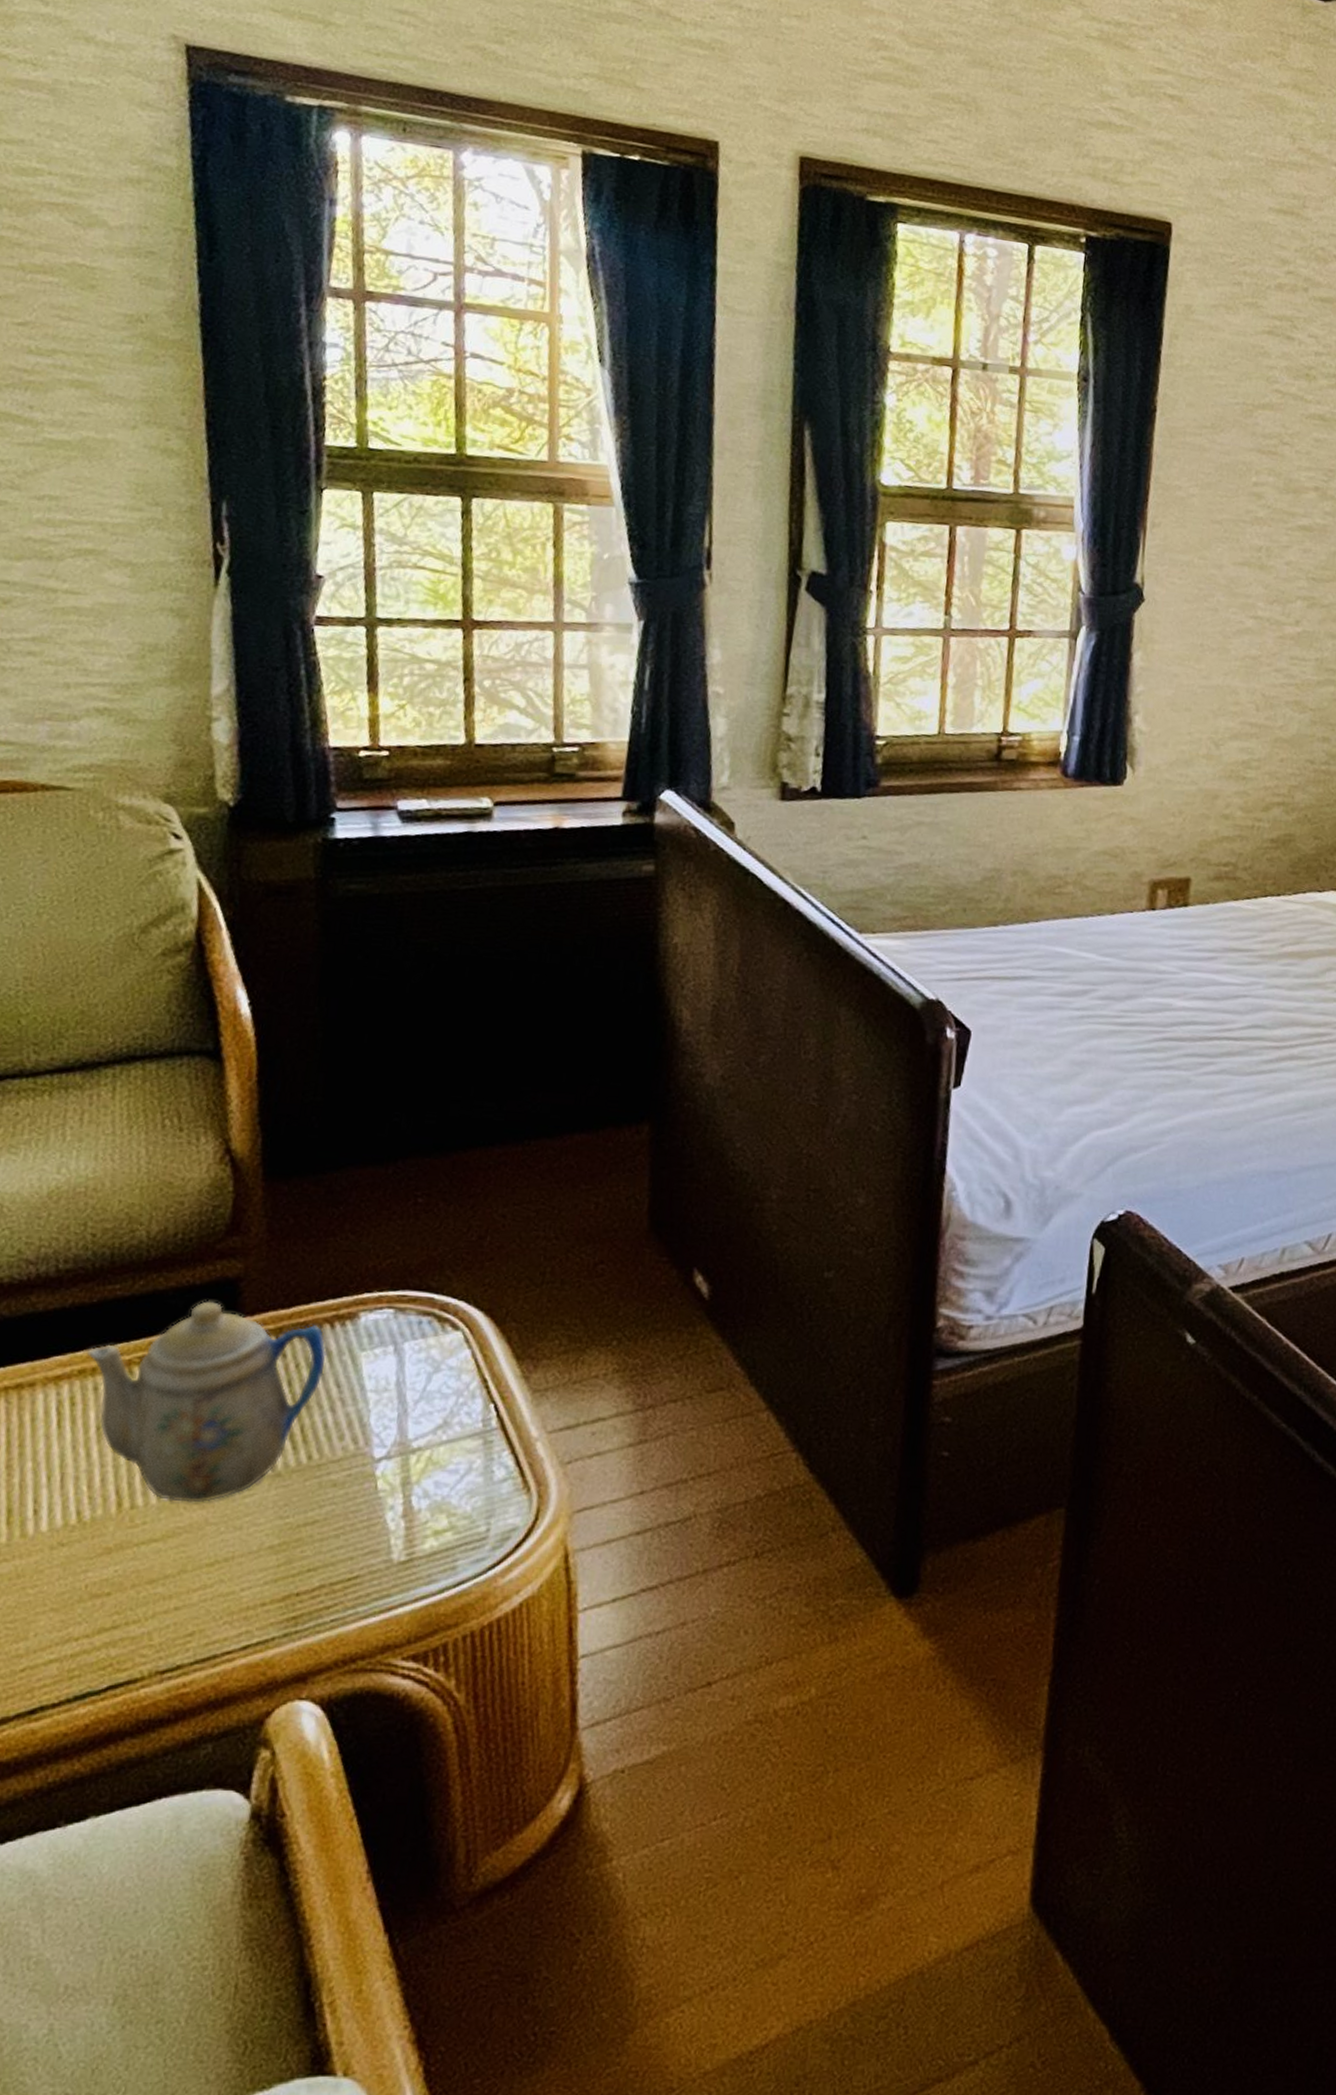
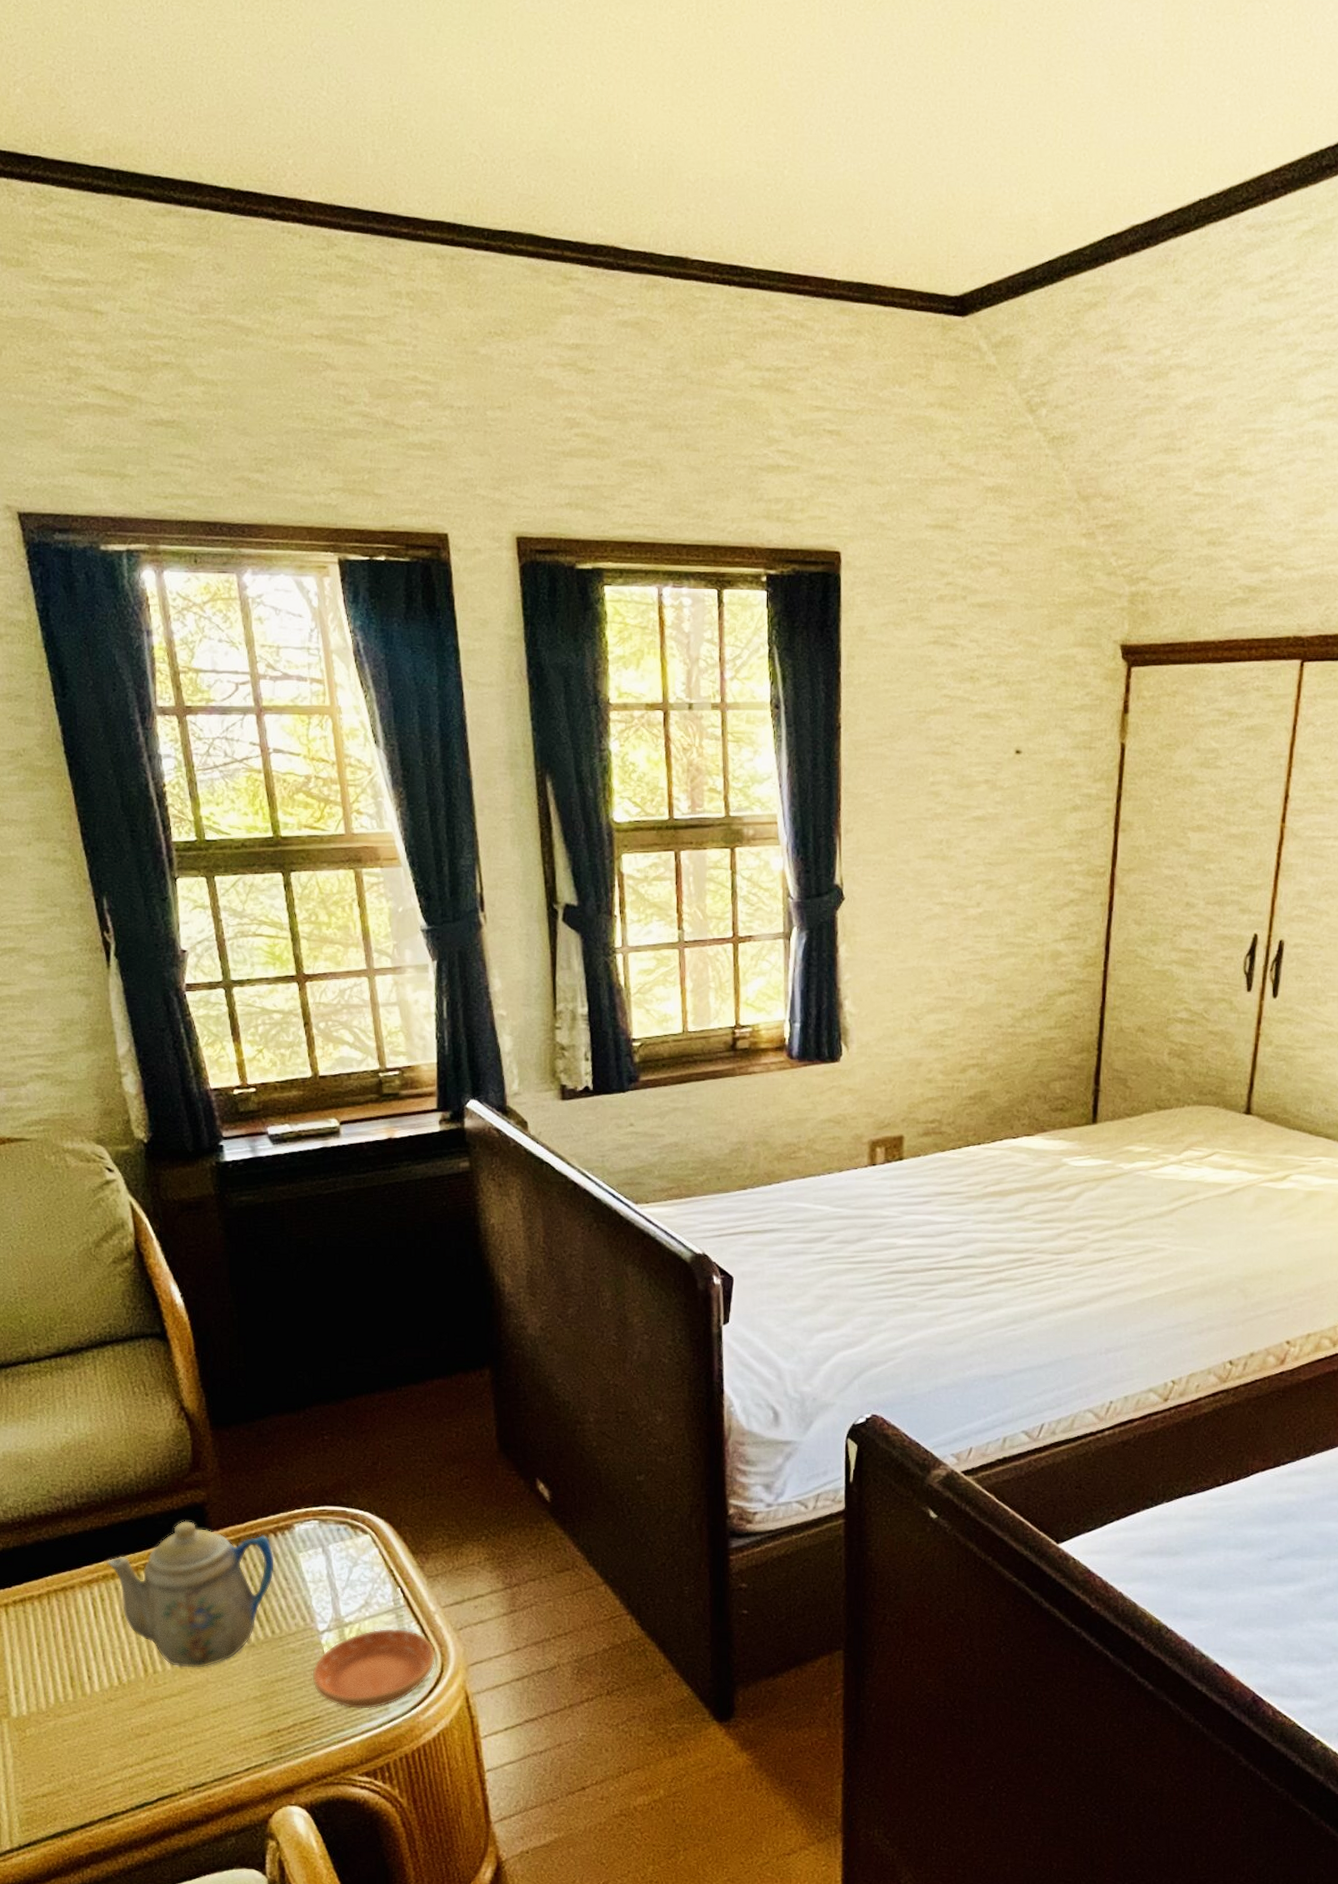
saucer: none [355,1458,531,1567] -> present [312,1629,435,1709]

